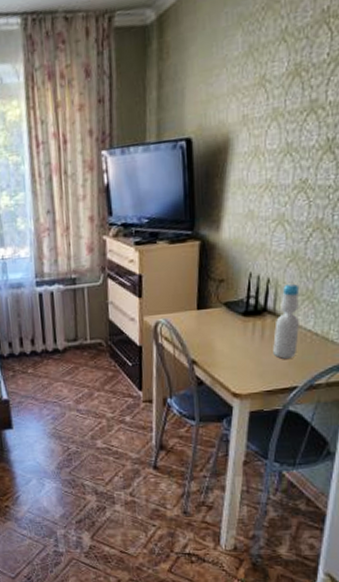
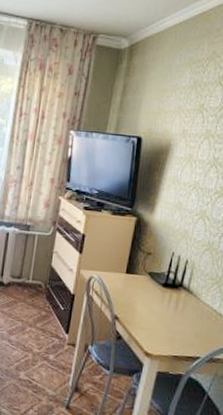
bottle: present [273,283,300,359] -> none [183,267,212,331]

